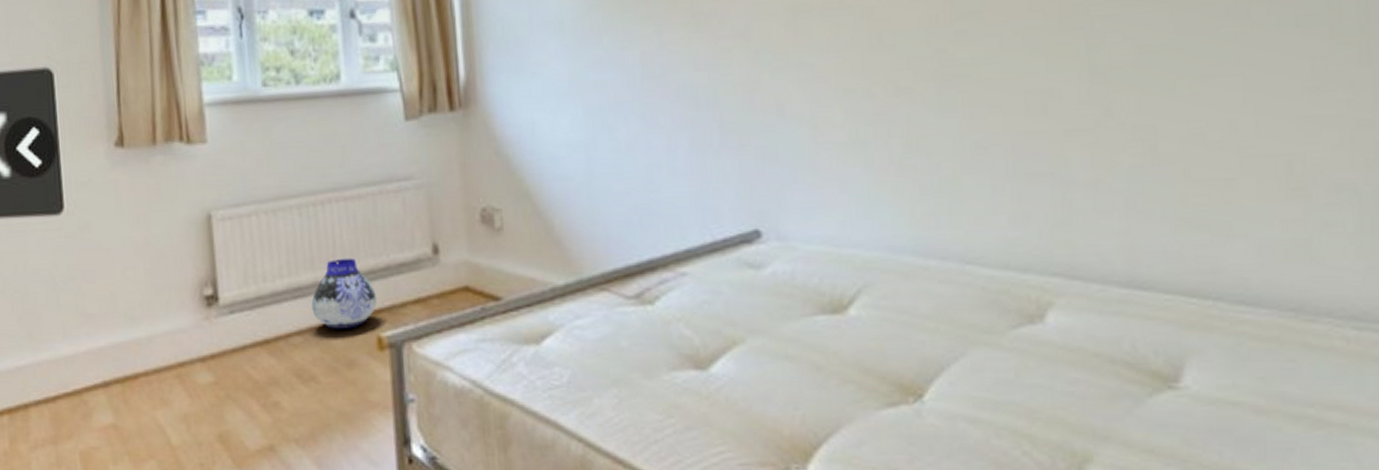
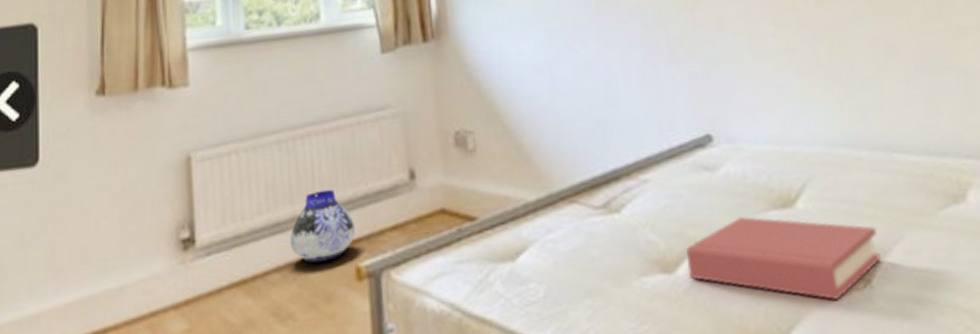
hardback book: none [722,319,937,411] -> present [686,217,881,300]

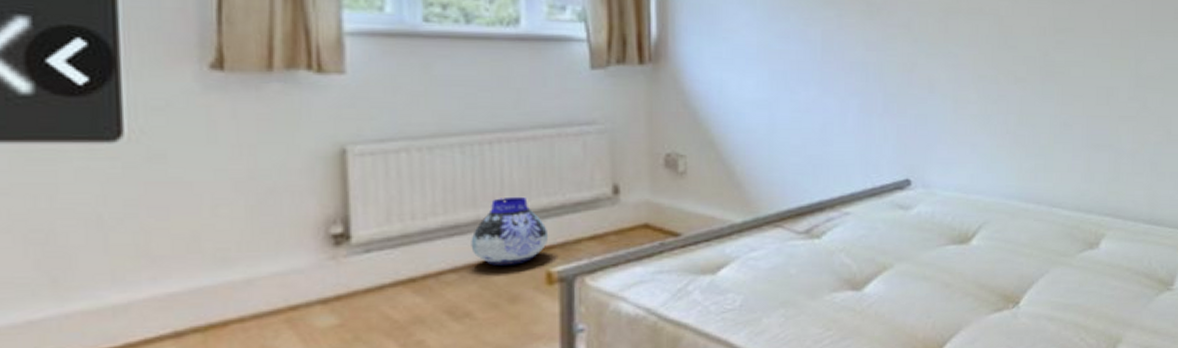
hardback book: present [686,217,881,300] -> none [875,249,1030,316]

